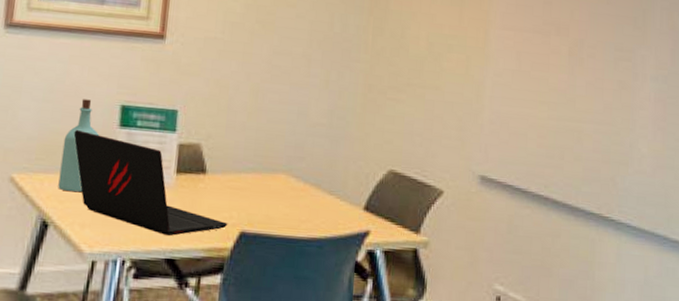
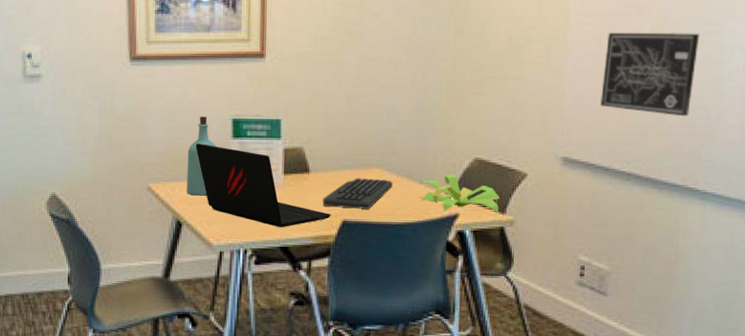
keyboard: none [219,183,299,220] -> present [323,178,393,209]
plant: none [327,186,414,233] -> present [418,174,500,213]
wall art: none [519,48,614,142] -> present [600,32,700,117]

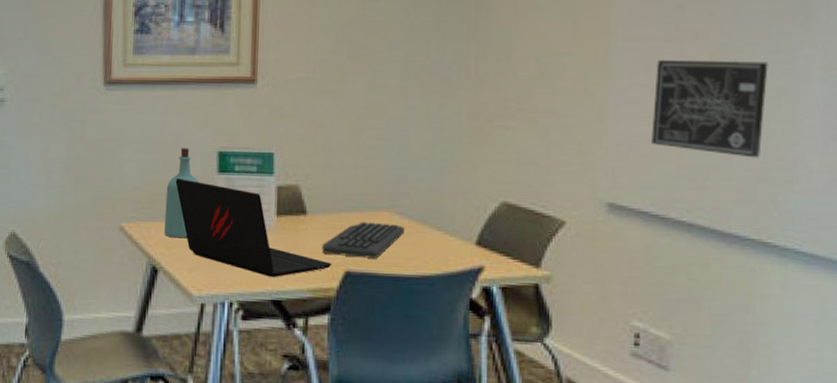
plant: present [418,174,500,213] -> none [435,220,533,267]

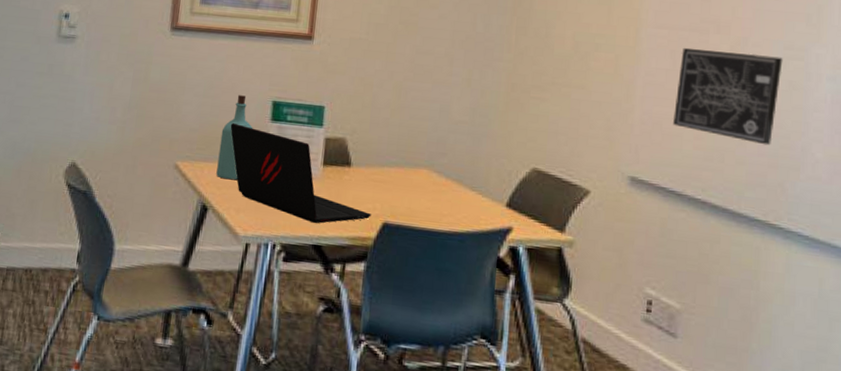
keyboard: present [322,222,405,259] -> none [363,177,441,213]

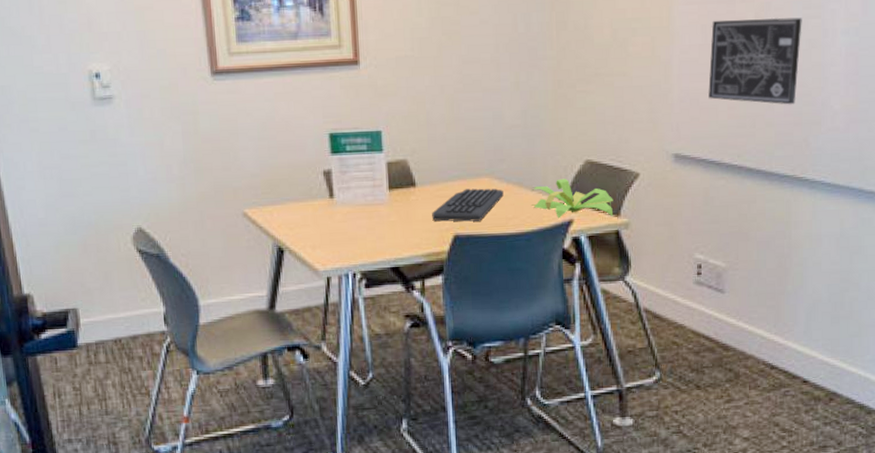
bottle: present [216,95,253,181] -> none [283,132,315,219]
laptop: present [230,122,372,224] -> none [291,161,442,247]
keyboard: none [363,177,441,213] -> present [432,188,504,222]
plant: none [468,183,559,231] -> present [531,178,614,219]

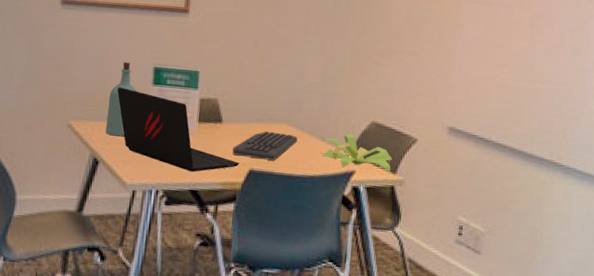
bottle: none [283,132,315,219] -> present [105,62,137,137]
laptop: none [291,161,442,247] -> present [117,86,240,172]
wall art: present [708,17,802,105] -> none [484,19,570,100]

